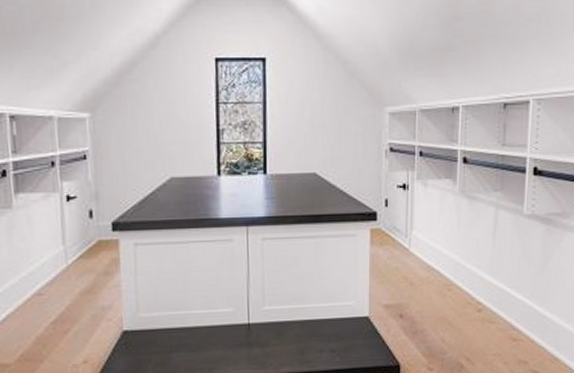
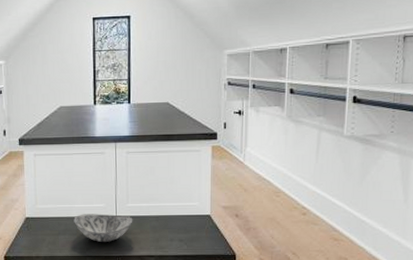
decorative bowl: none [191,321,271,360] -> present [74,214,133,243]

